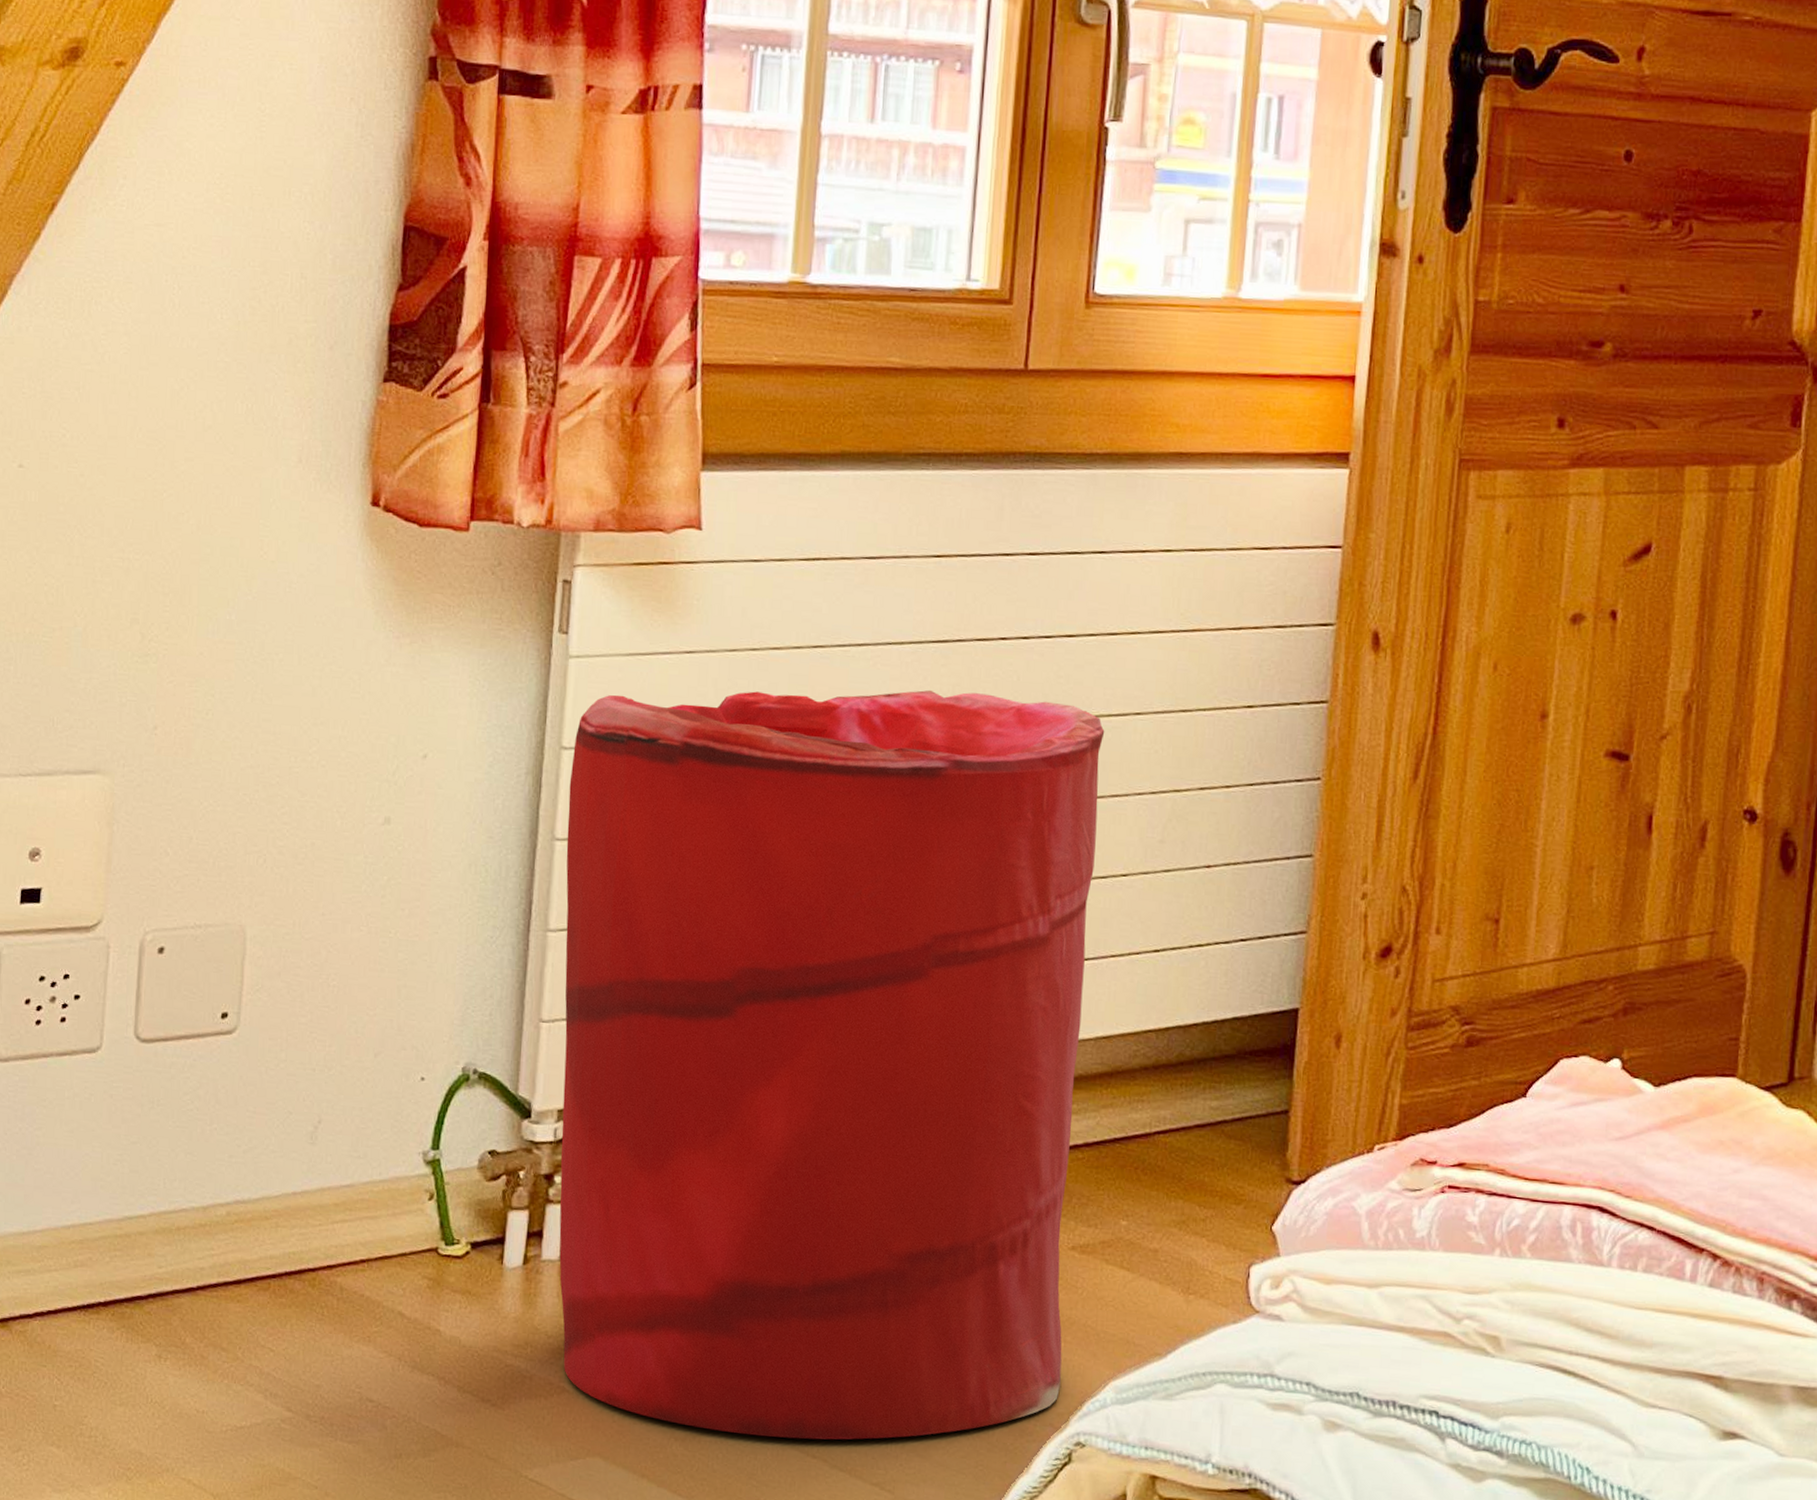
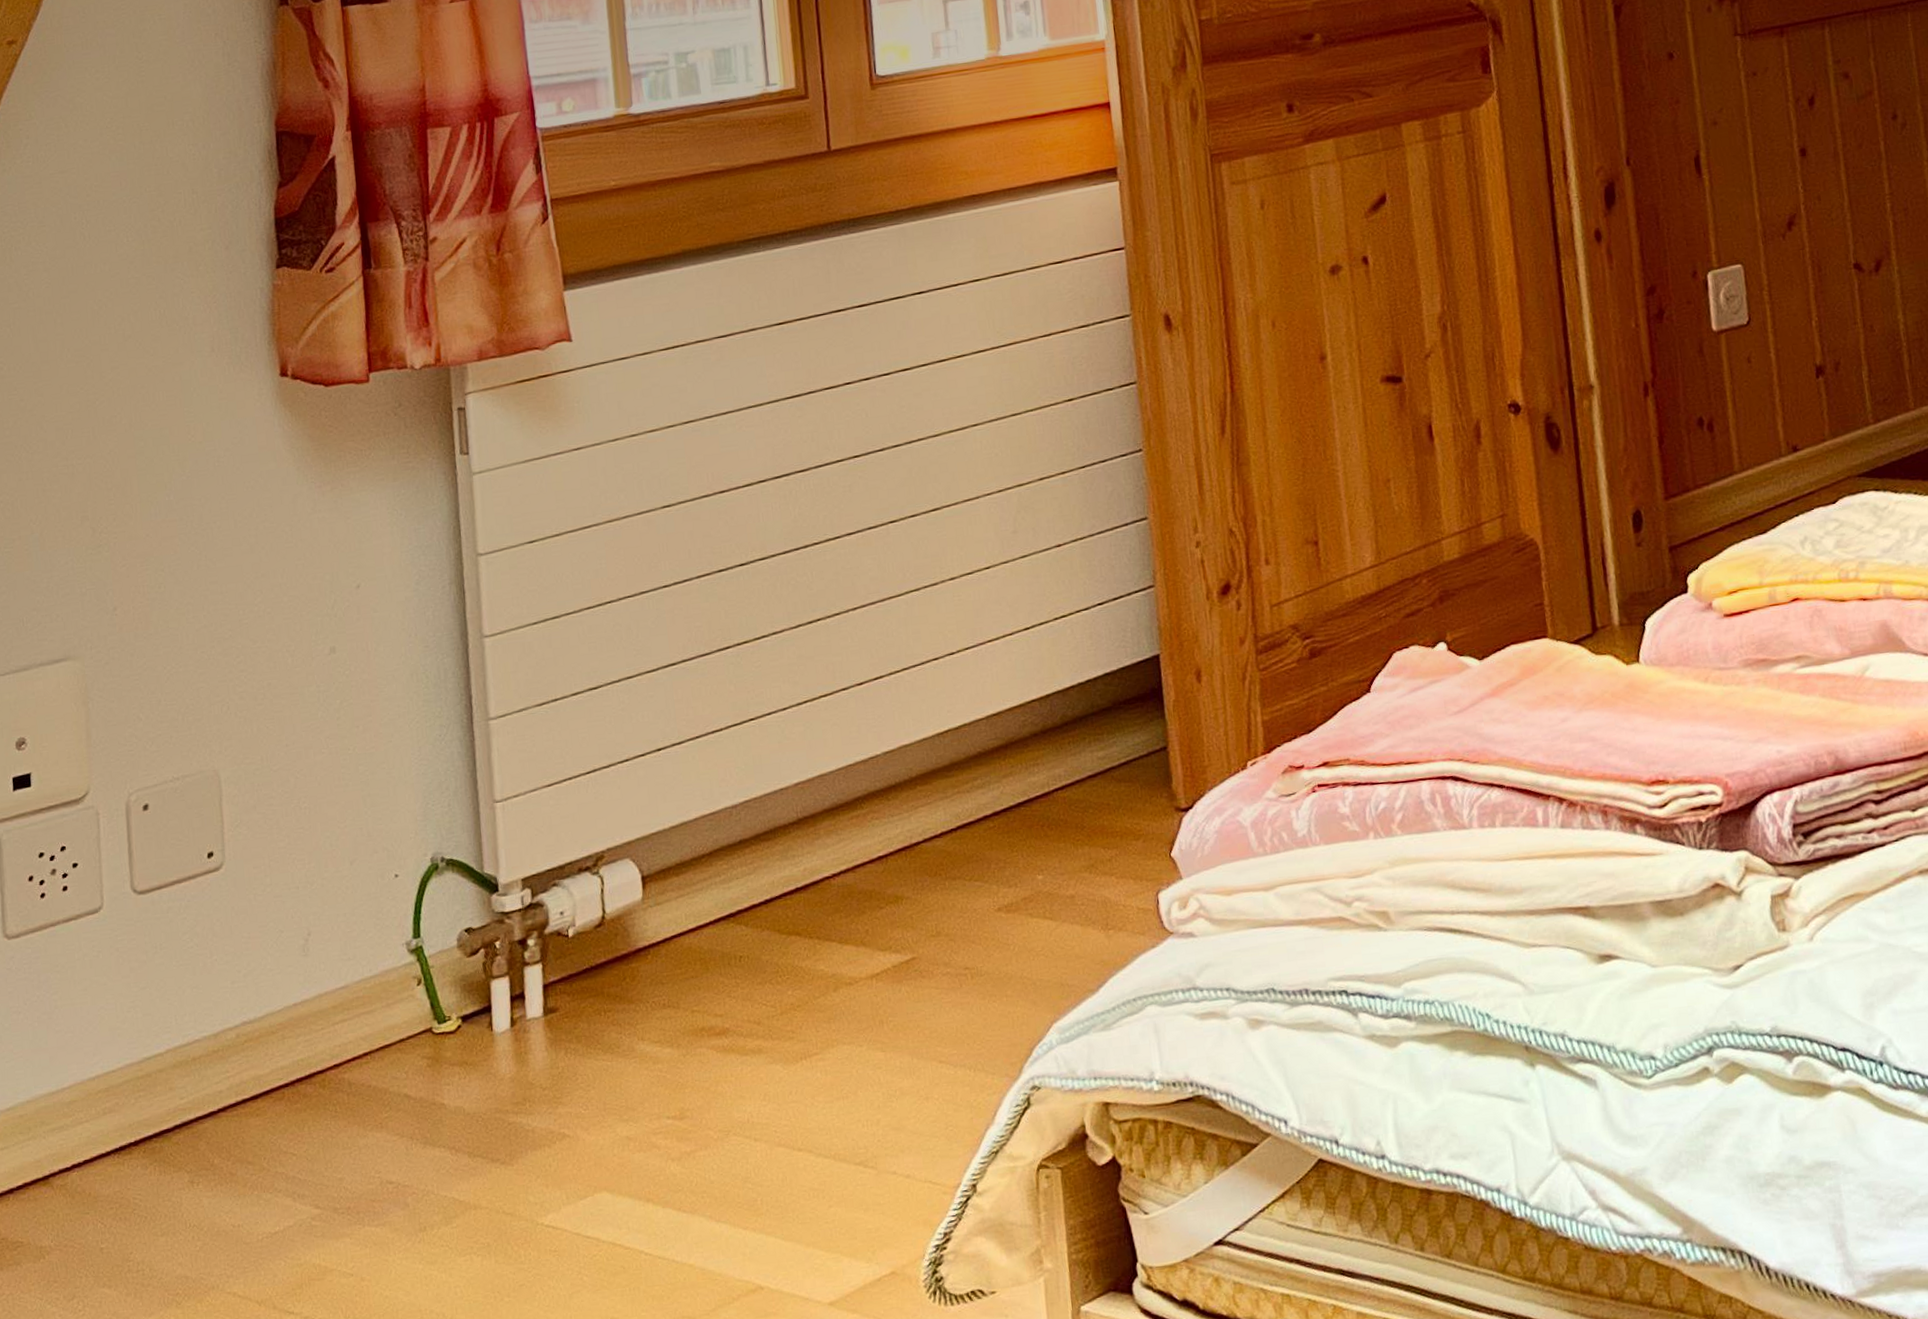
laundry hamper: present [559,689,1105,1440] -> none [488,429,1009,1146]

